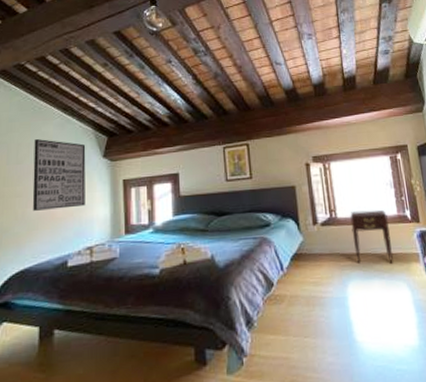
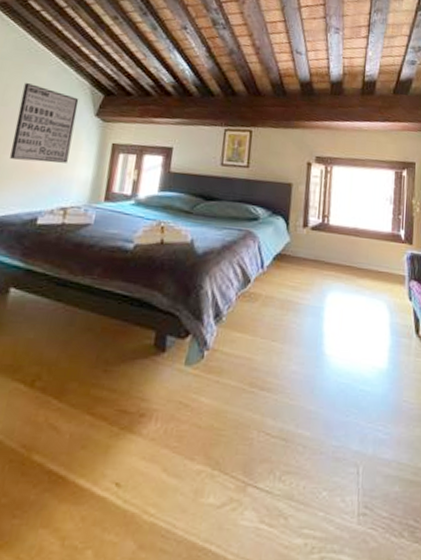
nightstand: present [350,209,394,264] -> none [341,221,382,281]

